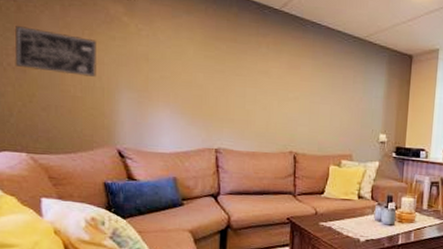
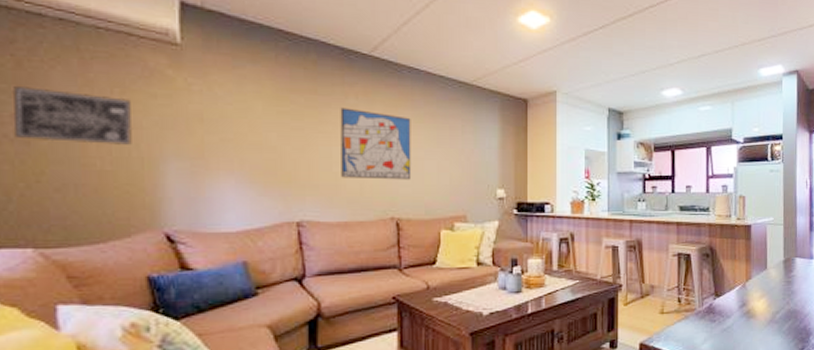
wall art: none [252,55,311,120] -> present [340,107,412,180]

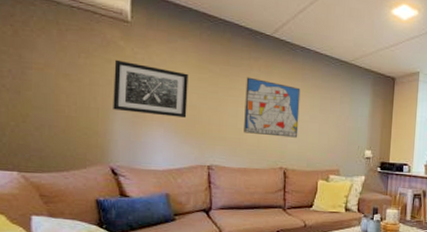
wall art: present [11,86,132,145] -> none [9,49,92,98]
wall art: none [161,93,265,163] -> present [113,59,189,118]

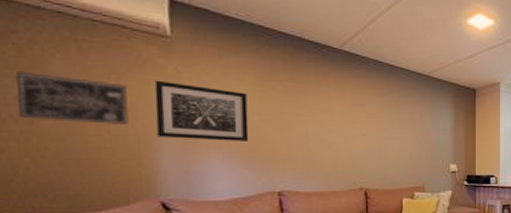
wall art: none [9,49,92,98] -> present [14,72,128,125]
wall art: present [244,77,301,138] -> none [315,94,378,156]

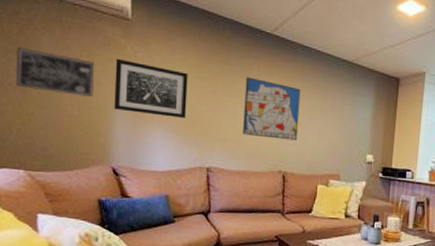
wall art: none [315,94,378,156] -> present [243,77,301,141]

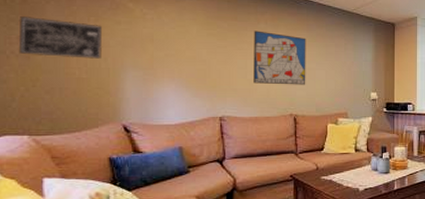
wall art: present [114,58,188,118] -> none [124,21,197,72]

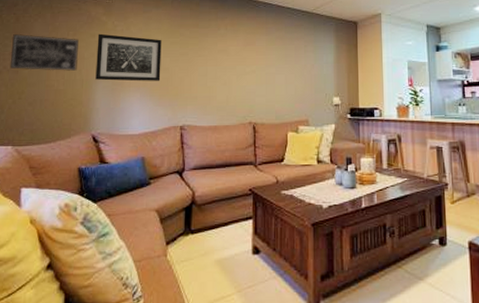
wall art: none [124,21,197,72] -> present [95,33,162,81]
wall art: present [253,30,306,85] -> none [213,36,265,91]

